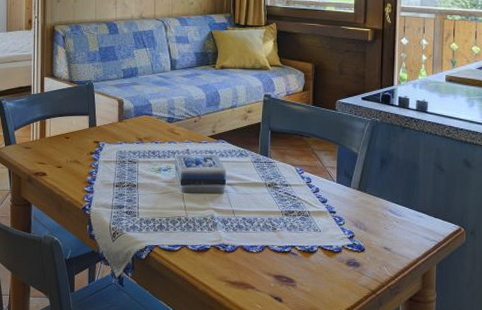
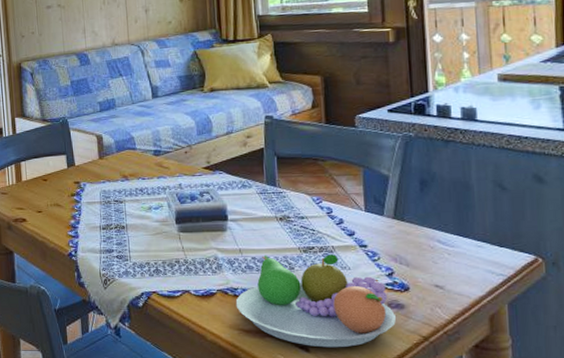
fruit bowl: none [225,216,353,299] -> present [235,254,397,348]

